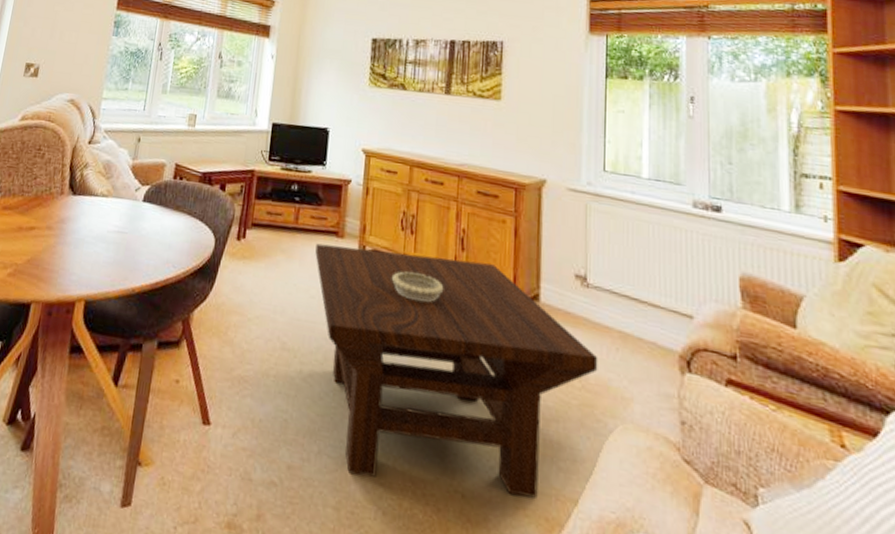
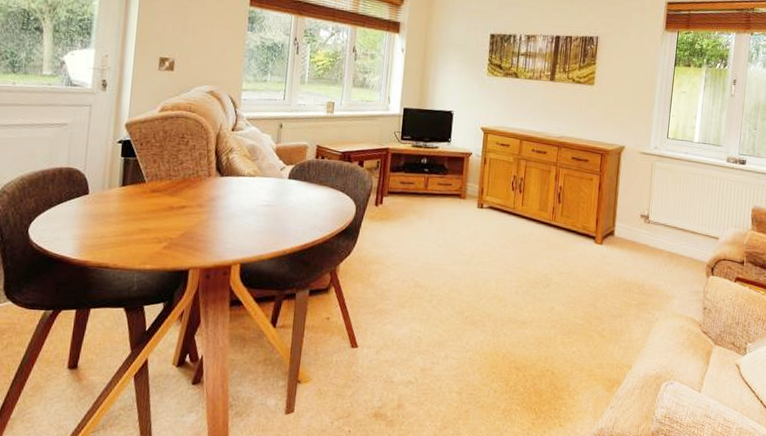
coffee table: present [315,243,598,499] -> none [442,204,652,369]
decorative bowl: present [392,271,444,303] -> none [504,221,544,243]

